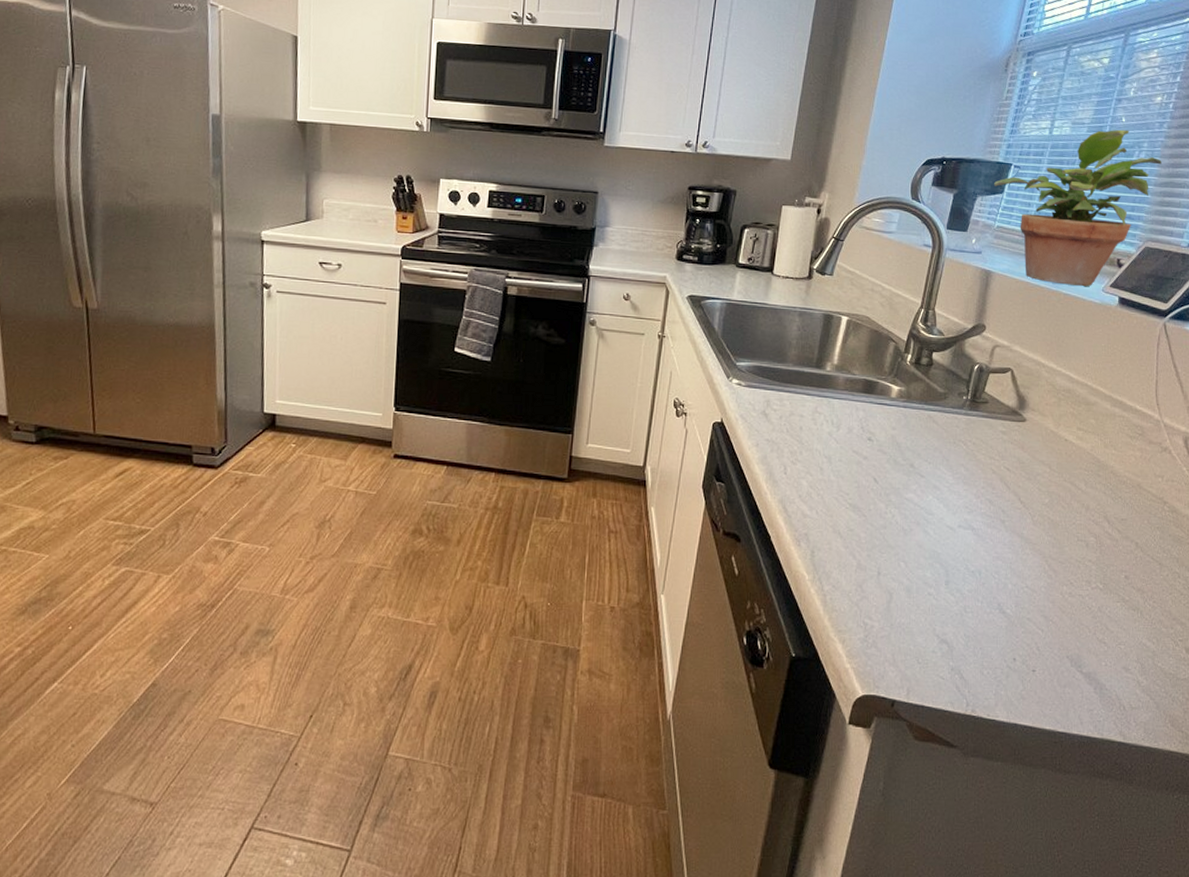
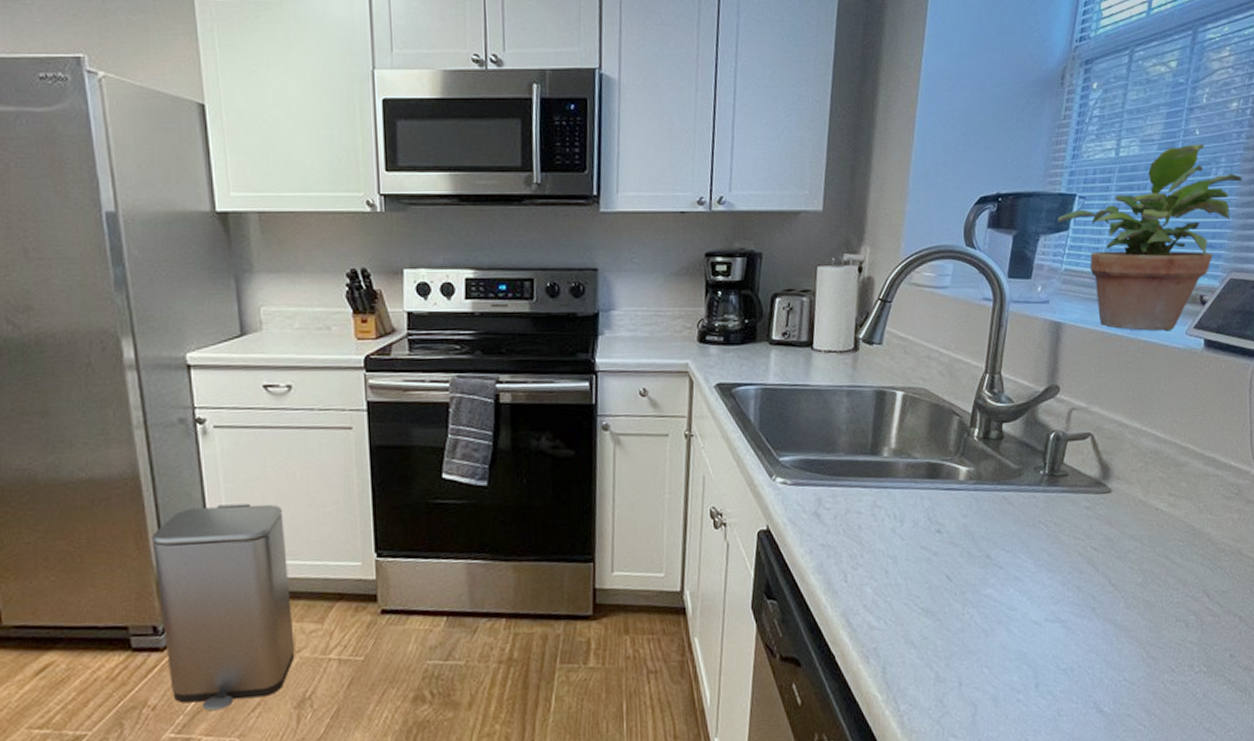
pedal bin: none [218,355,324,522] -> present [151,503,295,711]

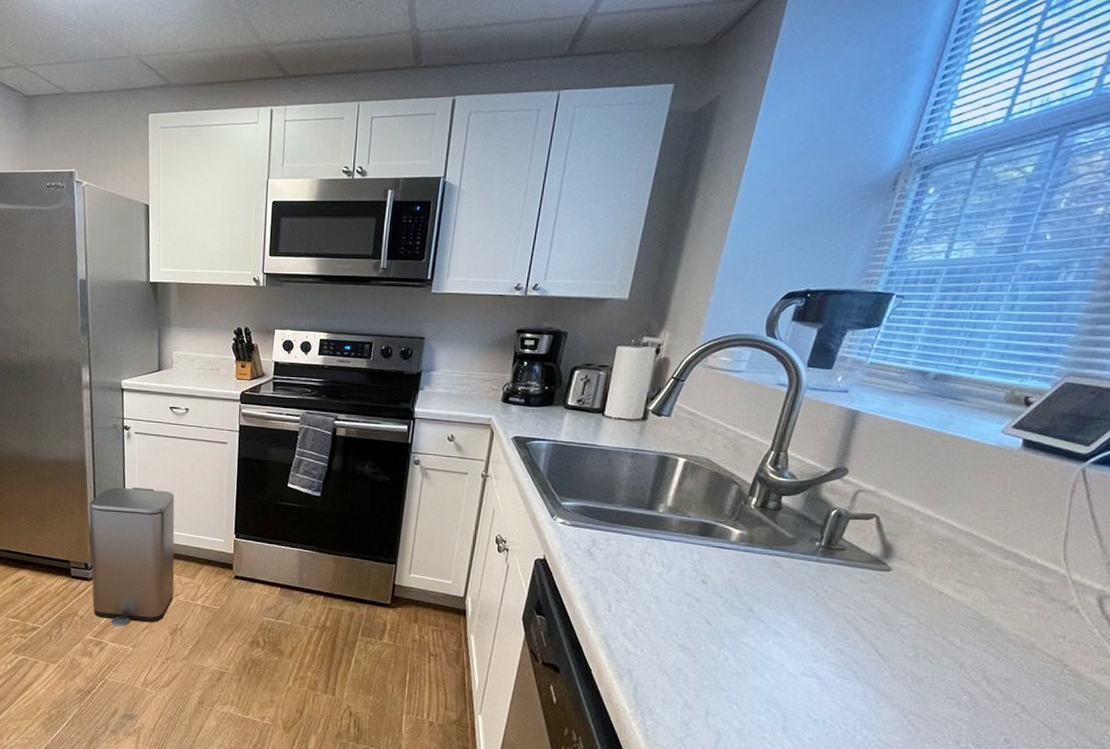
potted plant: present [1058,144,1242,331] -> none [869,248,1098,427]

